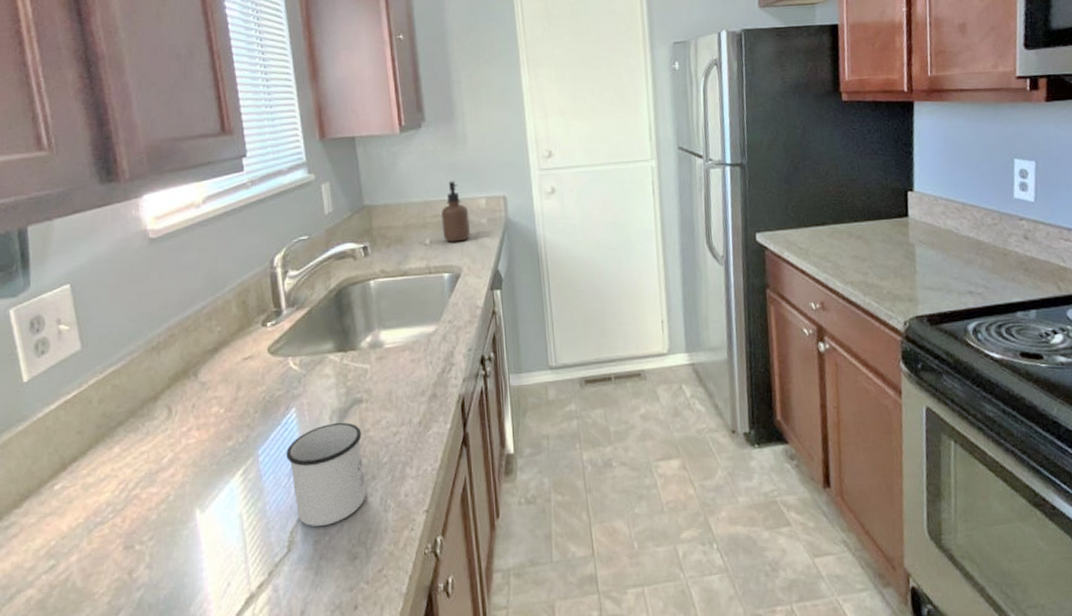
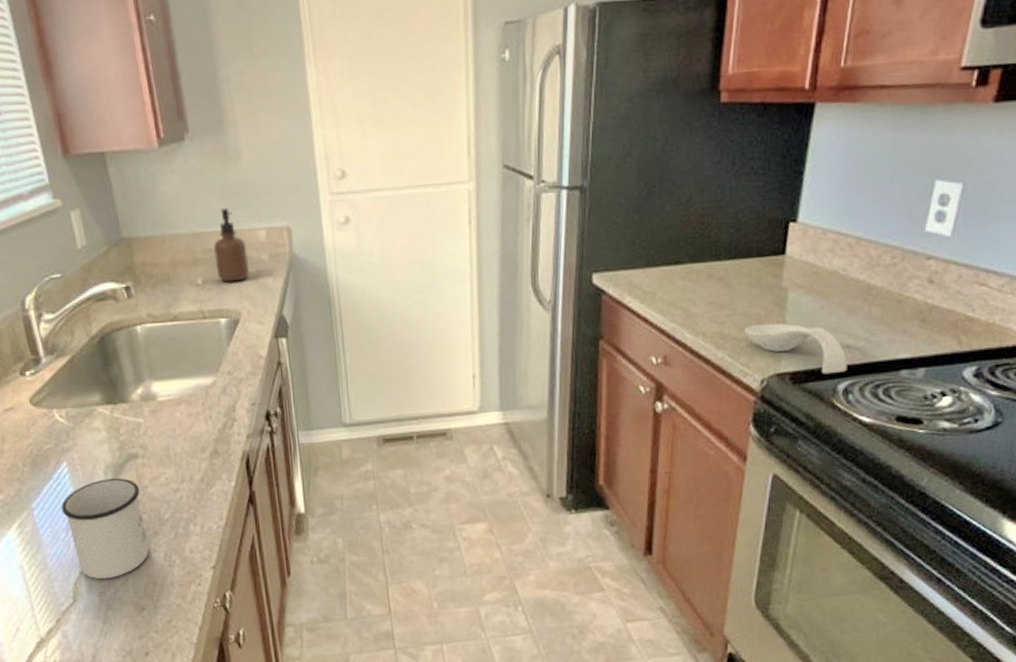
spoon rest: none [884,273,973,317] -> present [744,323,848,375]

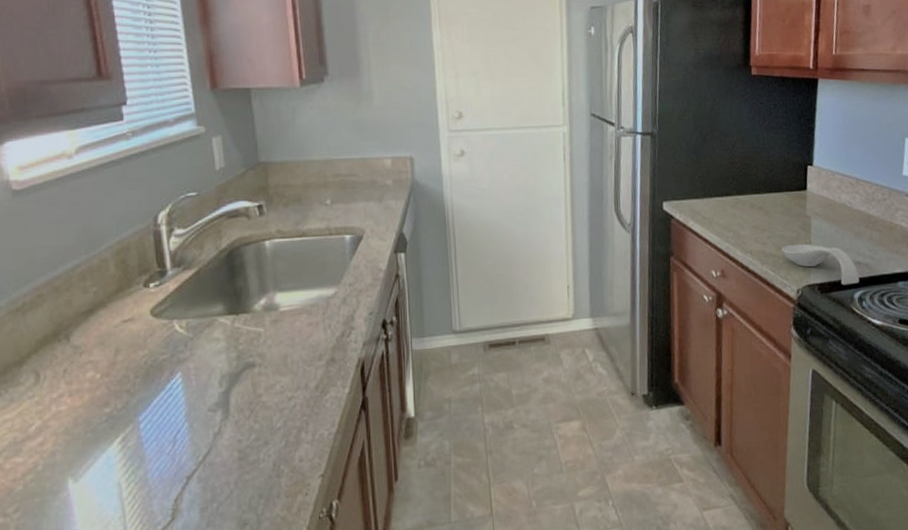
mug: present [61,477,149,580] -> none [171,387,258,494]
soap dispenser: present [213,208,249,283] -> none [344,139,374,203]

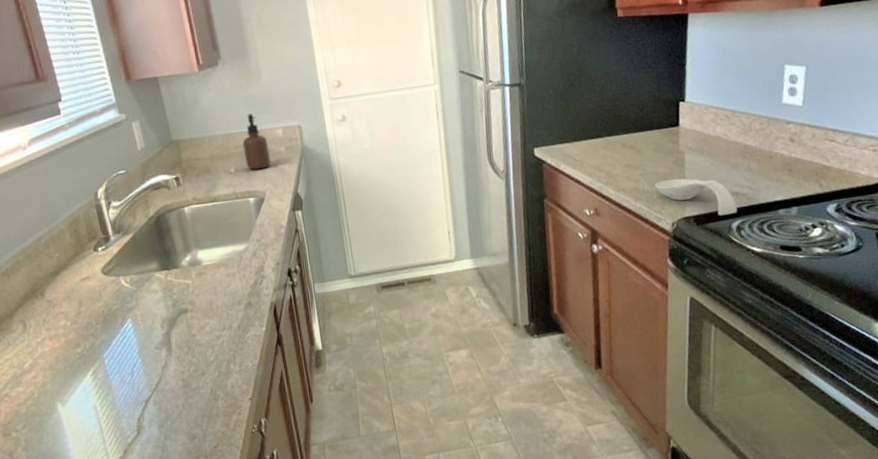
soap dispenser: none [344,139,374,203] -> present [242,114,271,170]

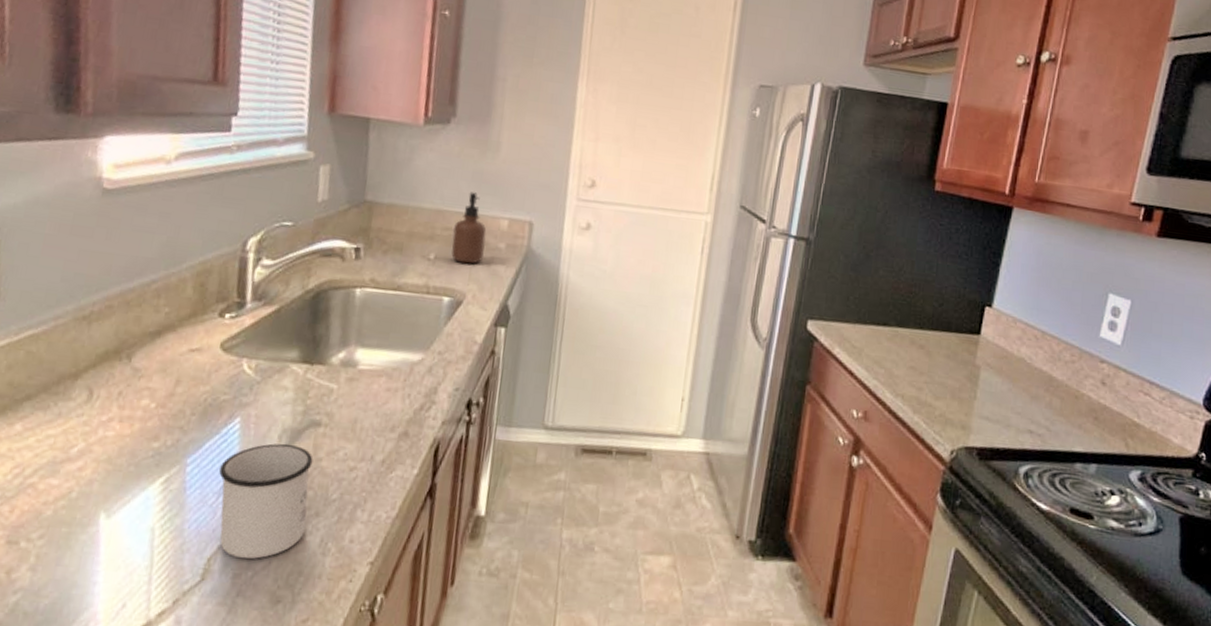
mug: none [127,329,199,414] -> present [219,443,313,559]
spoon rest: present [654,178,738,216] -> none [939,395,1029,456]

